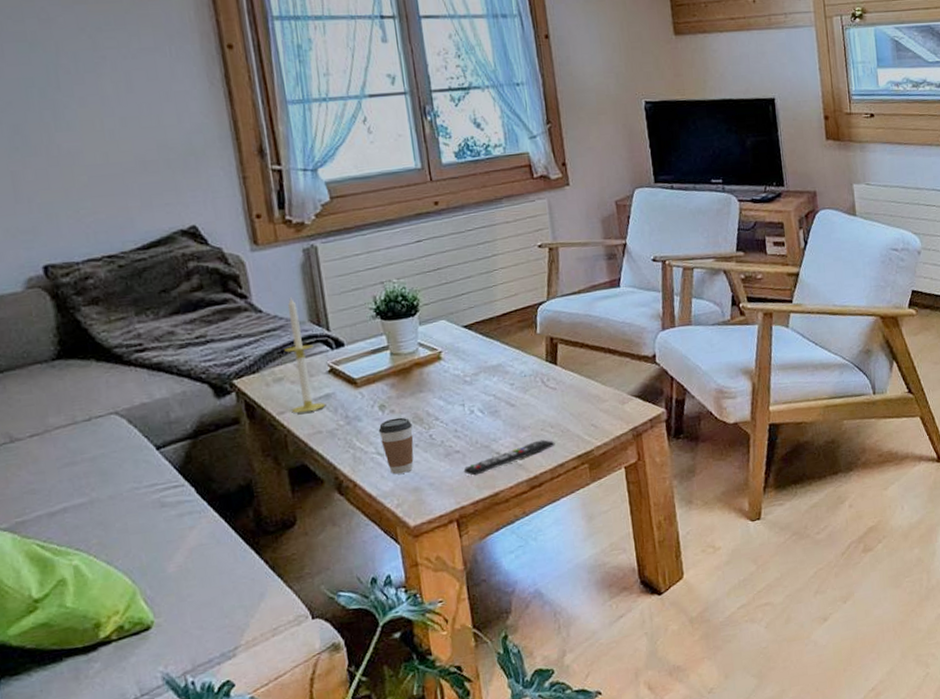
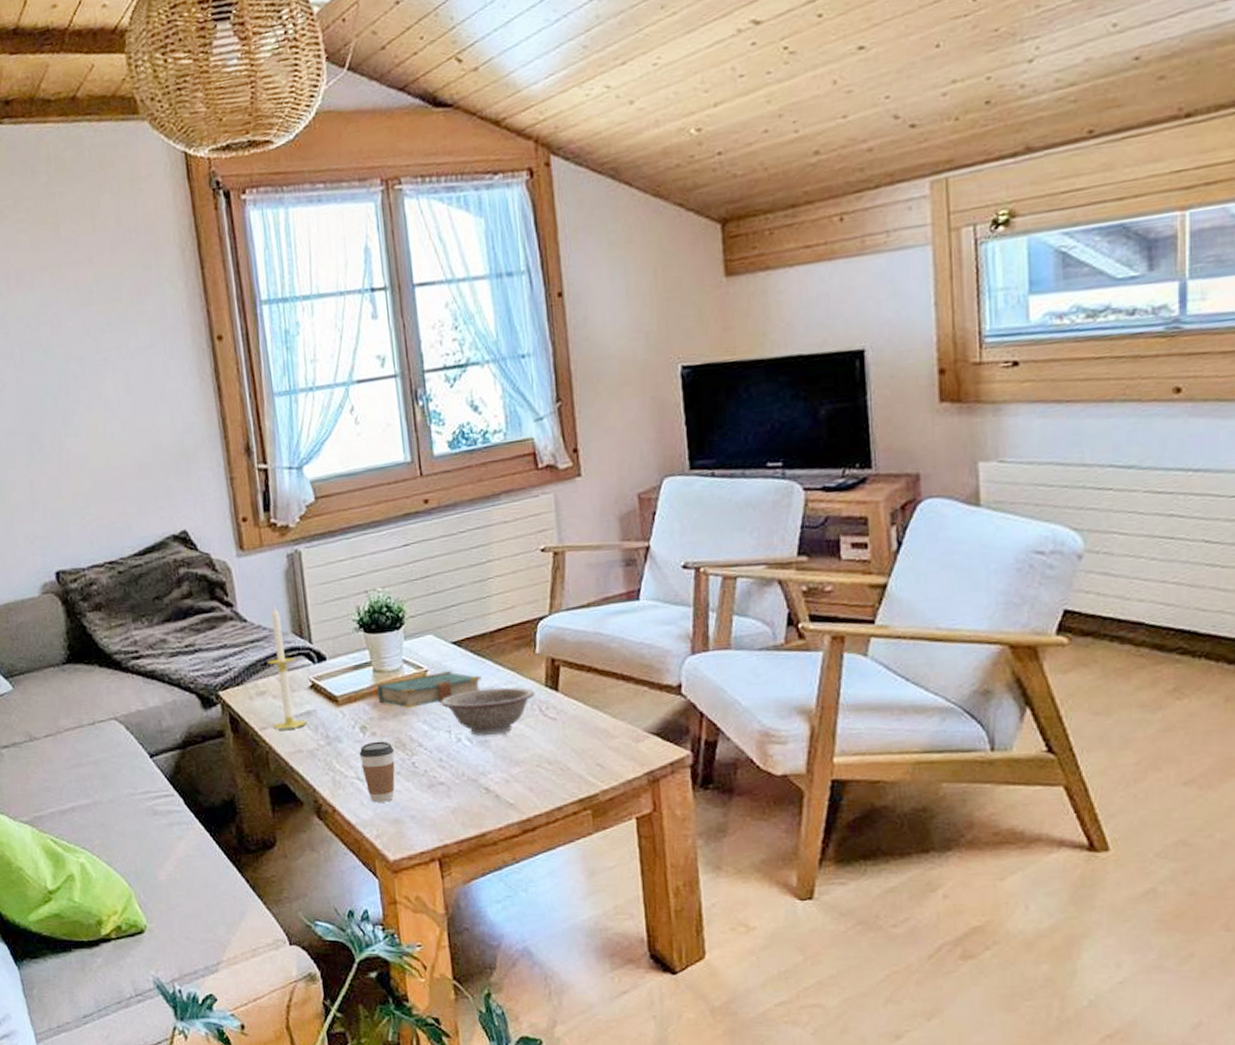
book: none [394,351,491,386] -> present [376,671,482,708]
decorative bowl: none [455,363,538,407] -> present [441,687,535,736]
remote control: present [463,439,555,476] -> none [448,777,553,812]

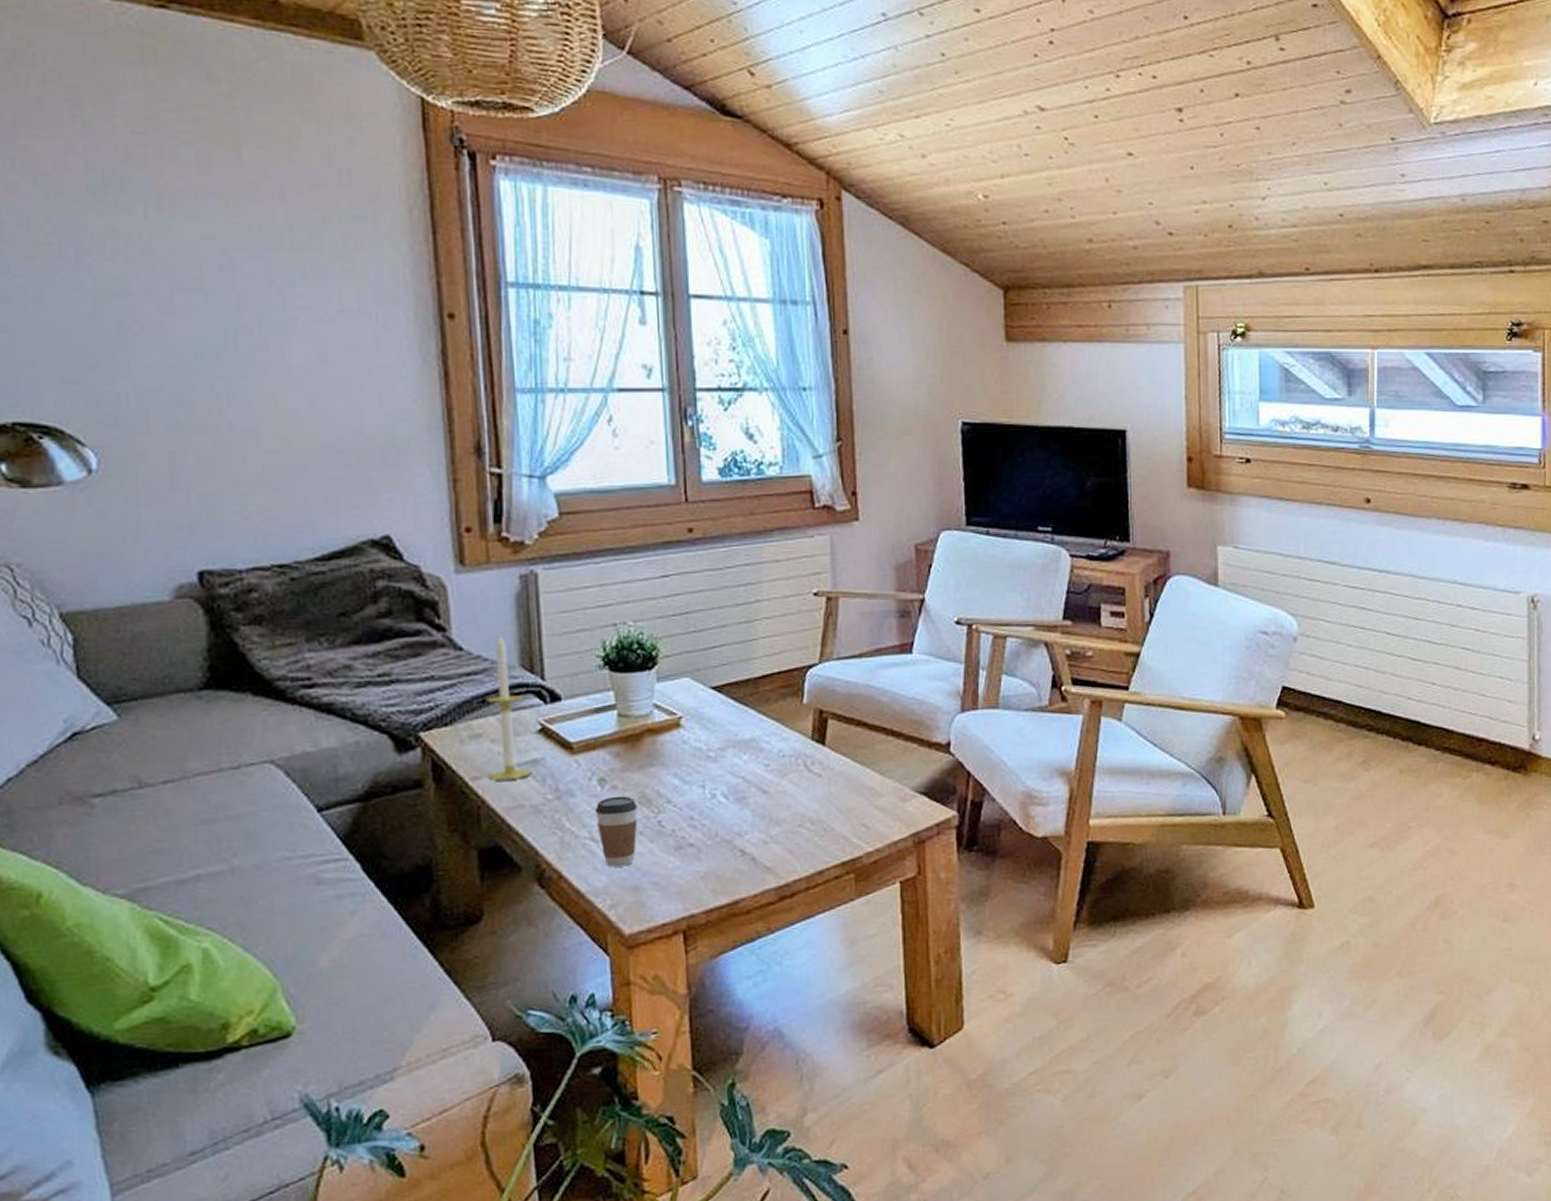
book: present [376,671,482,708] -> none [620,719,743,759]
decorative bowl: present [441,687,535,736] -> none [695,739,800,792]

